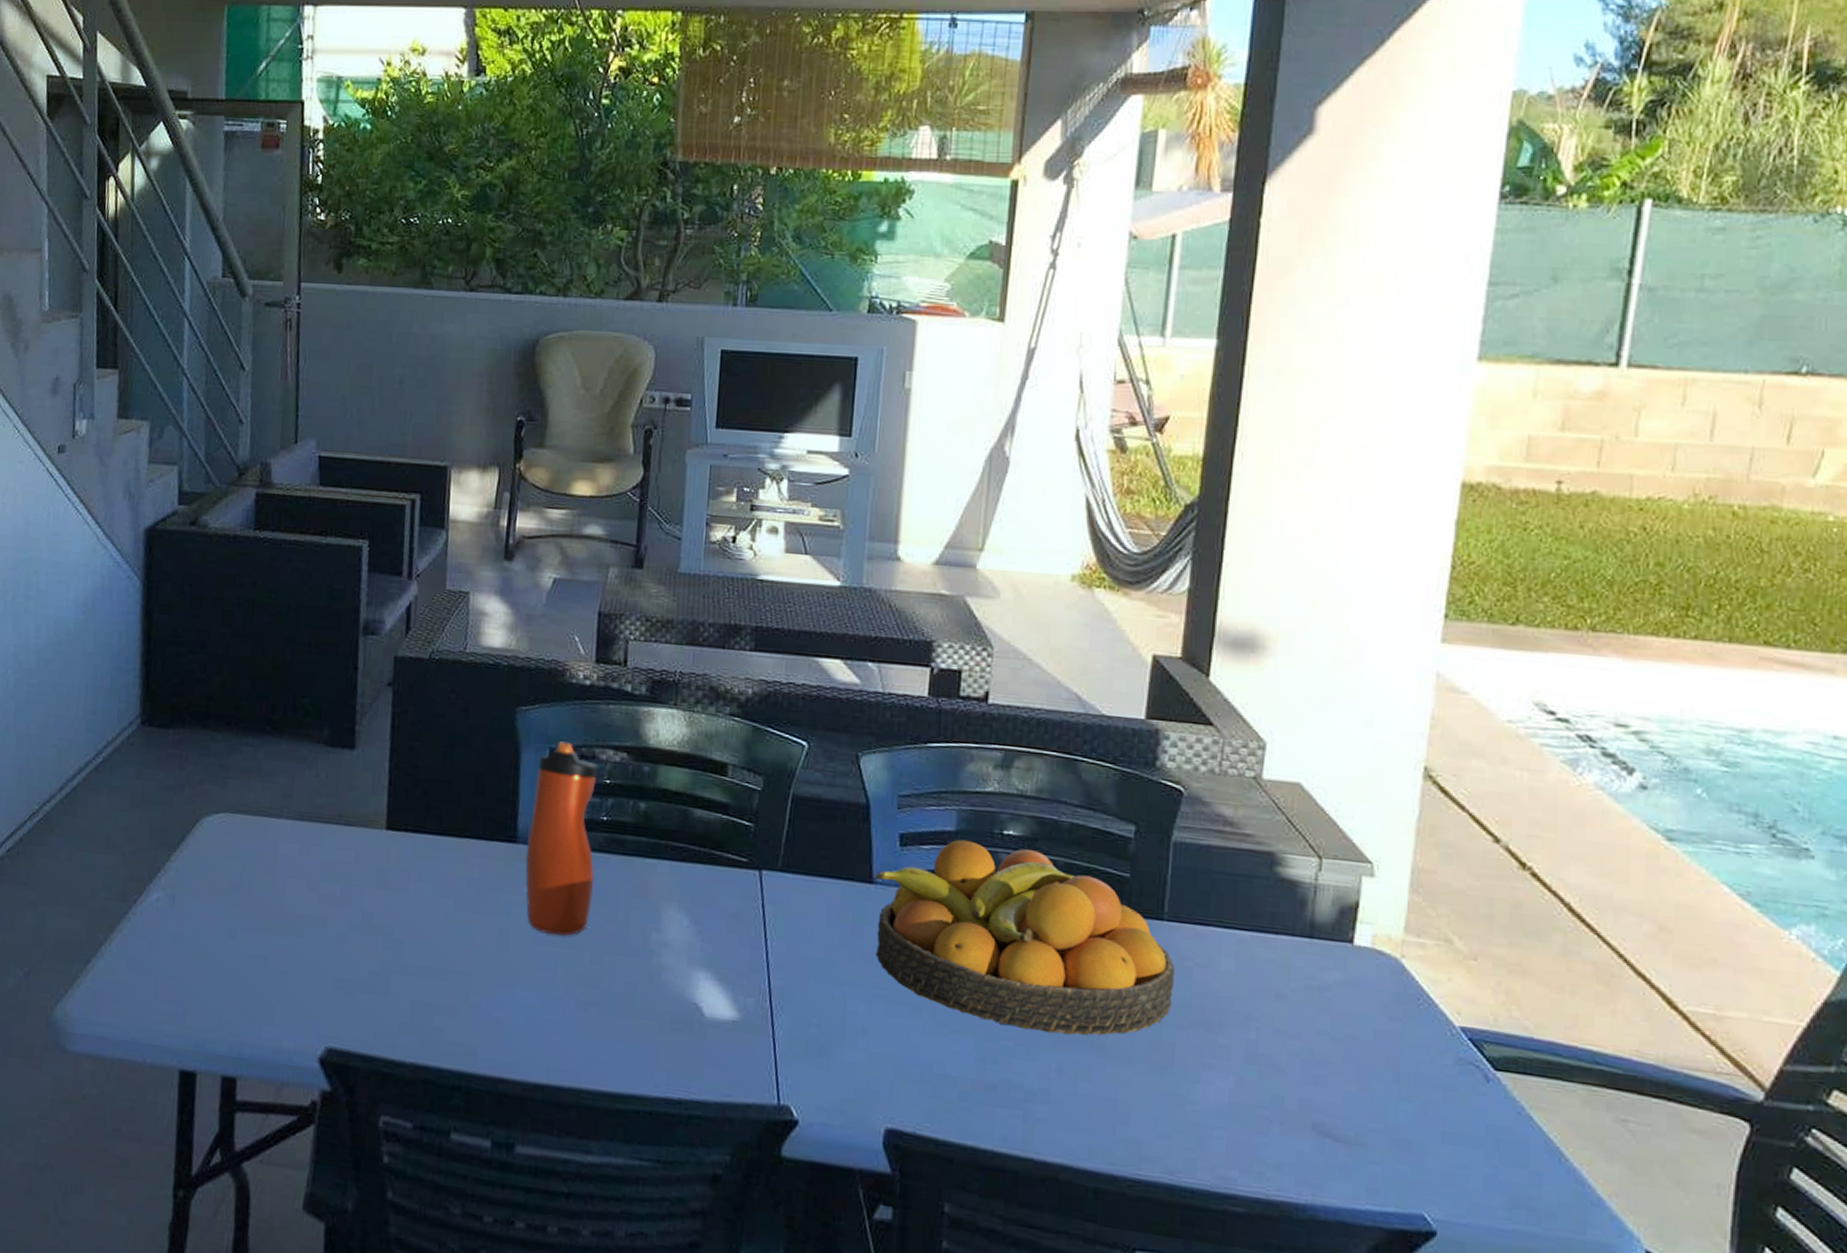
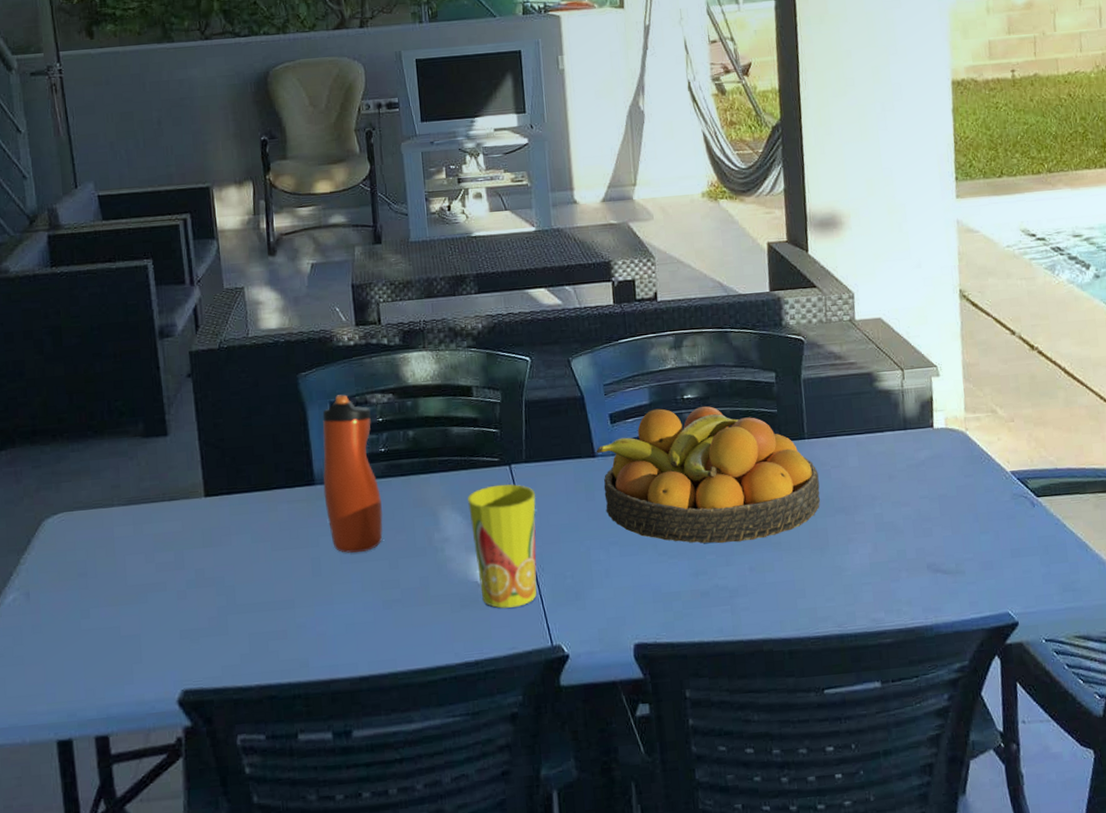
cup: none [699,890,787,1047] -> present [468,484,537,608]

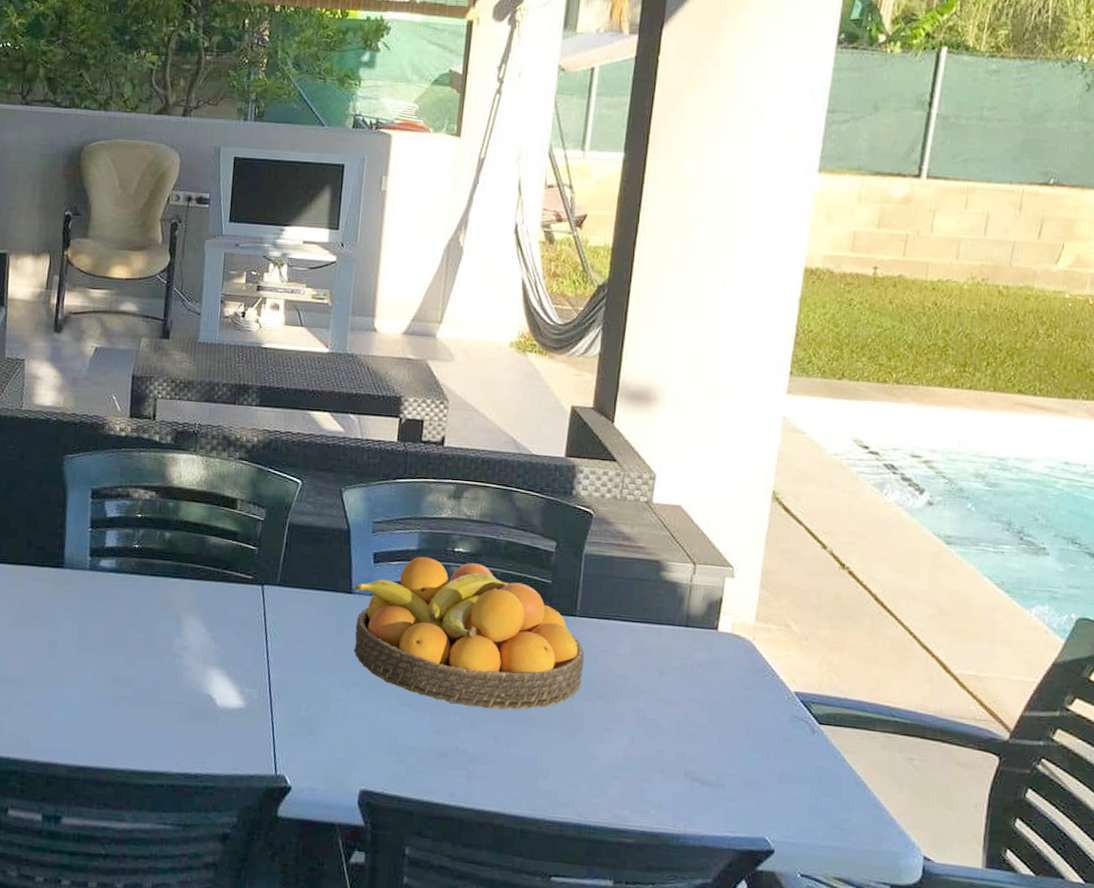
water bottle: present [322,394,383,553] -> none [71,483,131,644]
cup: present [468,484,537,608] -> none [212,602,284,729]

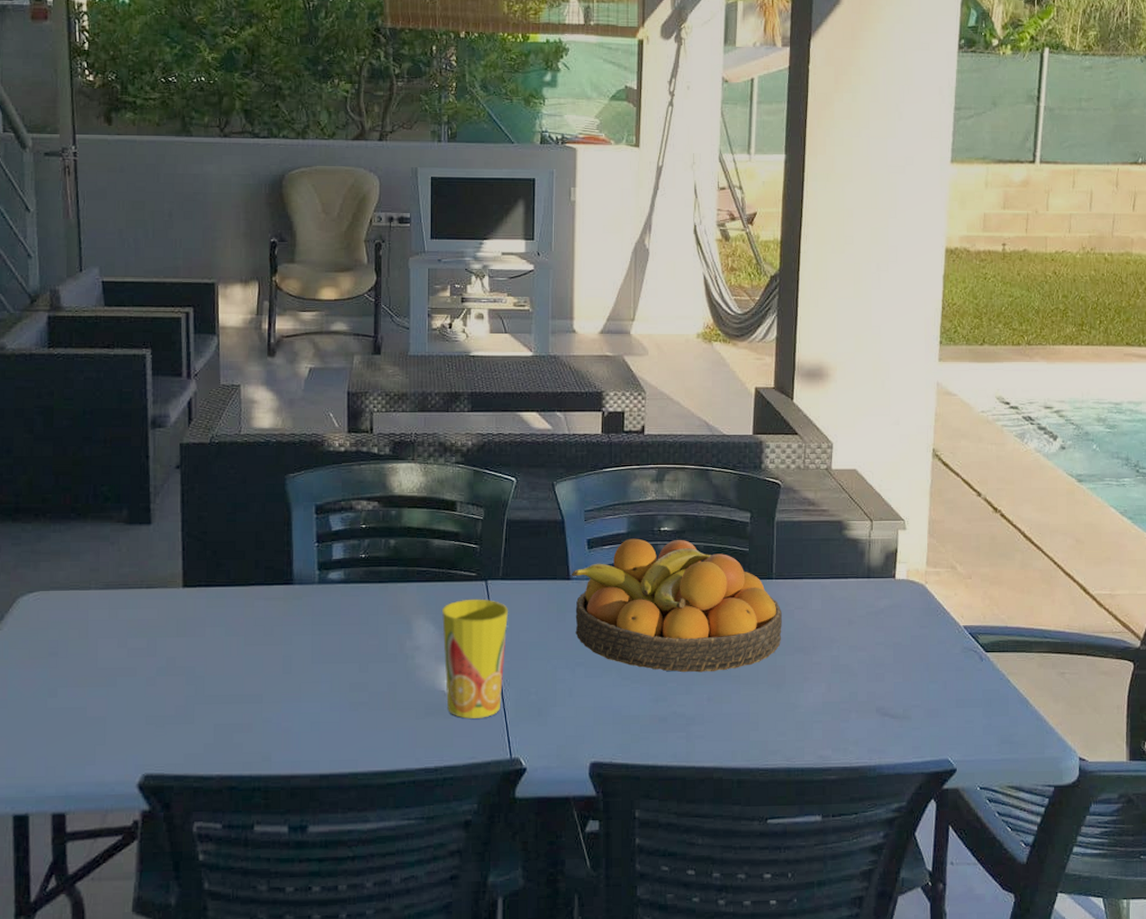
cup: none [212,602,284,729] -> present [442,599,508,719]

